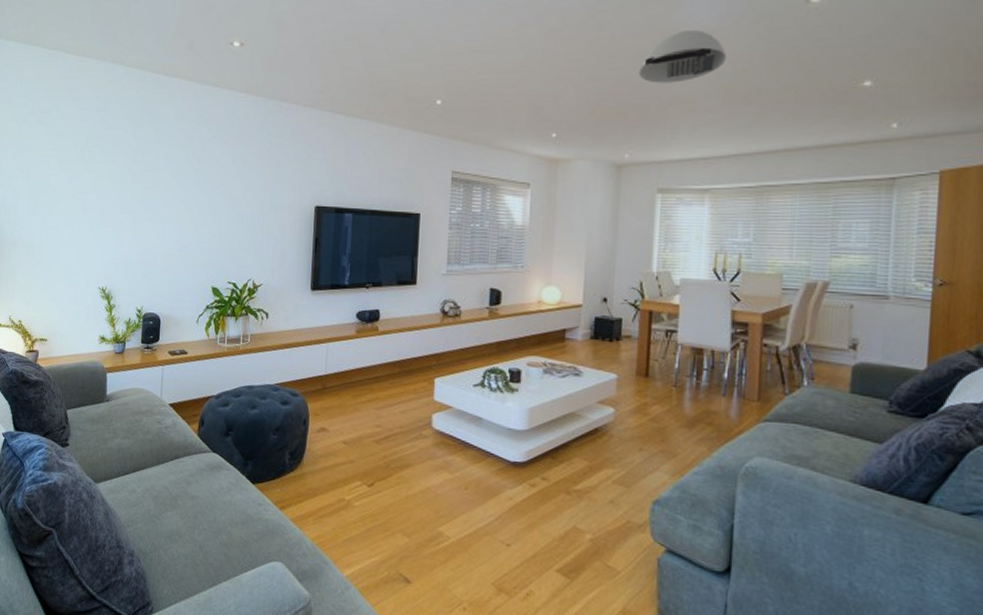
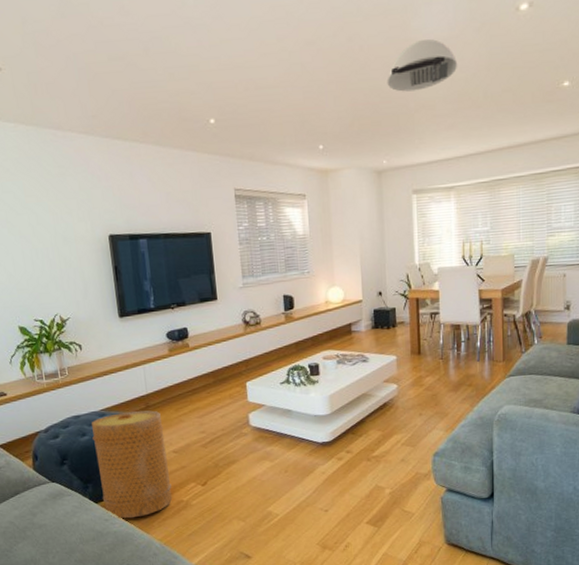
basket: none [260,390,337,509] -> present [92,410,173,519]

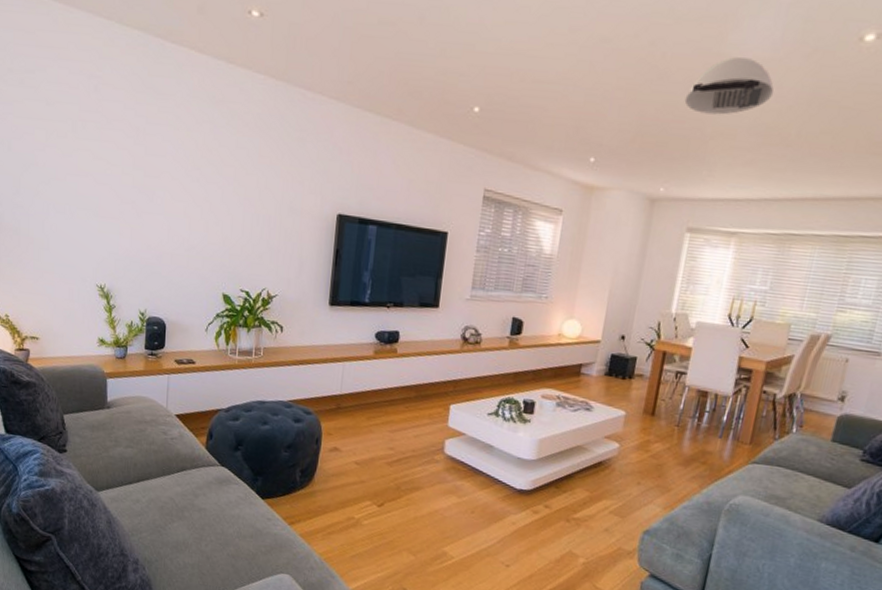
basket: present [92,410,173,519] -> none [269,408,351,525]

